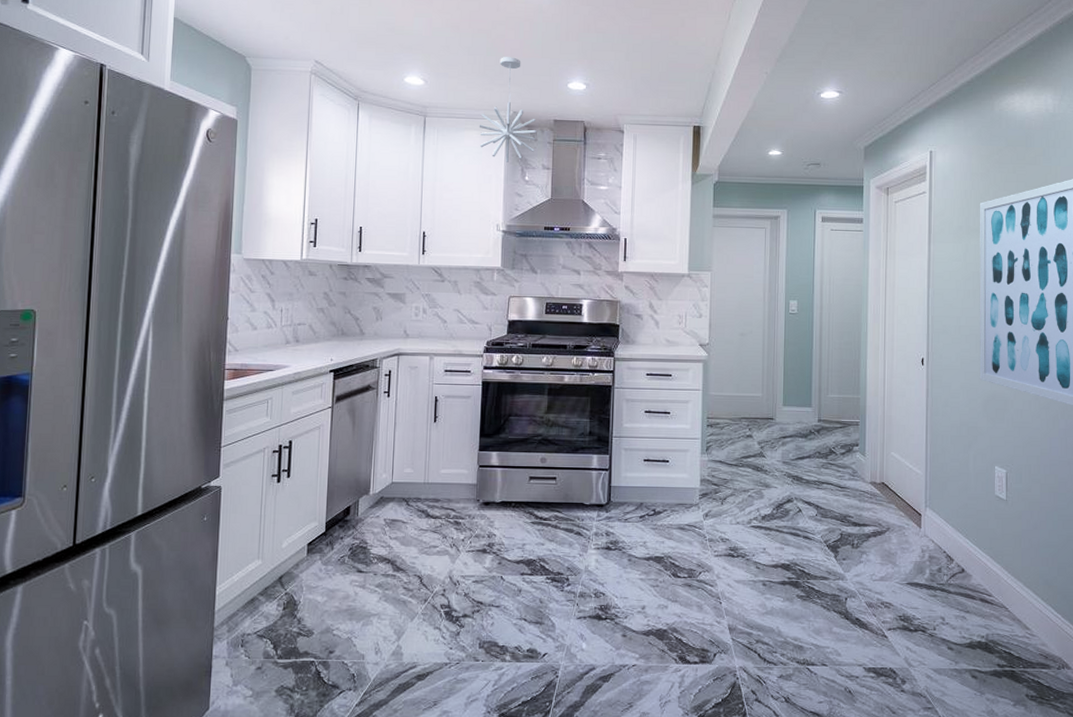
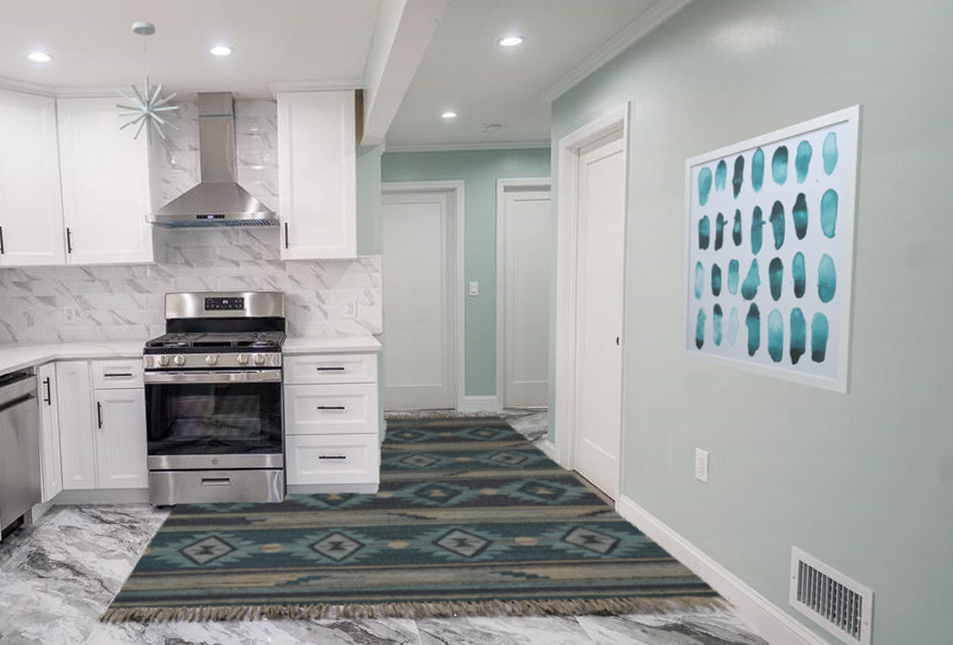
rug: none [413,419,1039,632] -> present [98,410,739,625]

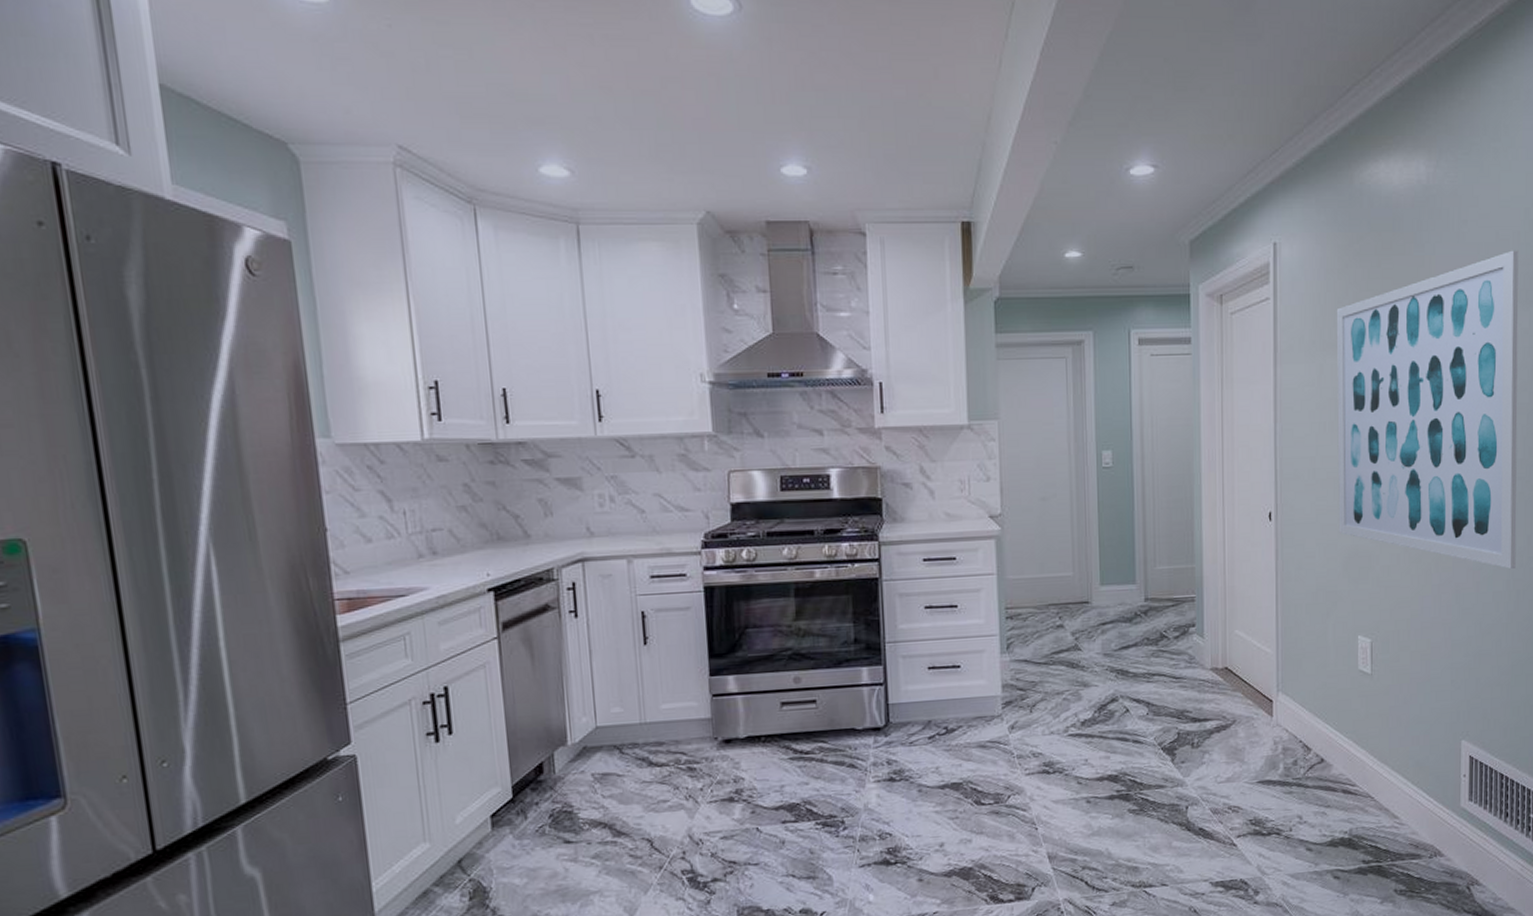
rug: present [98,410,739,625] -> none [647,602,1409,894]
pendant light: present [115,22,179,145] -> none [658,131,742,285]

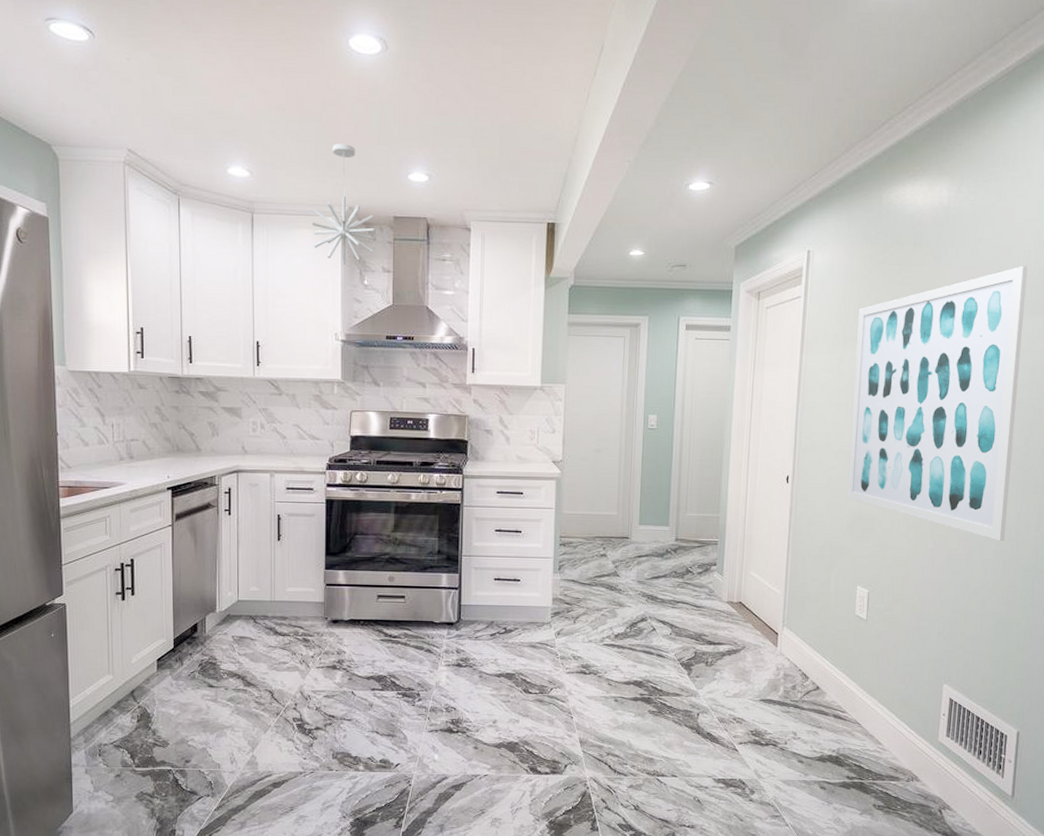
pendant light: none [658,131,742,285] -> present [312,144,375,265]

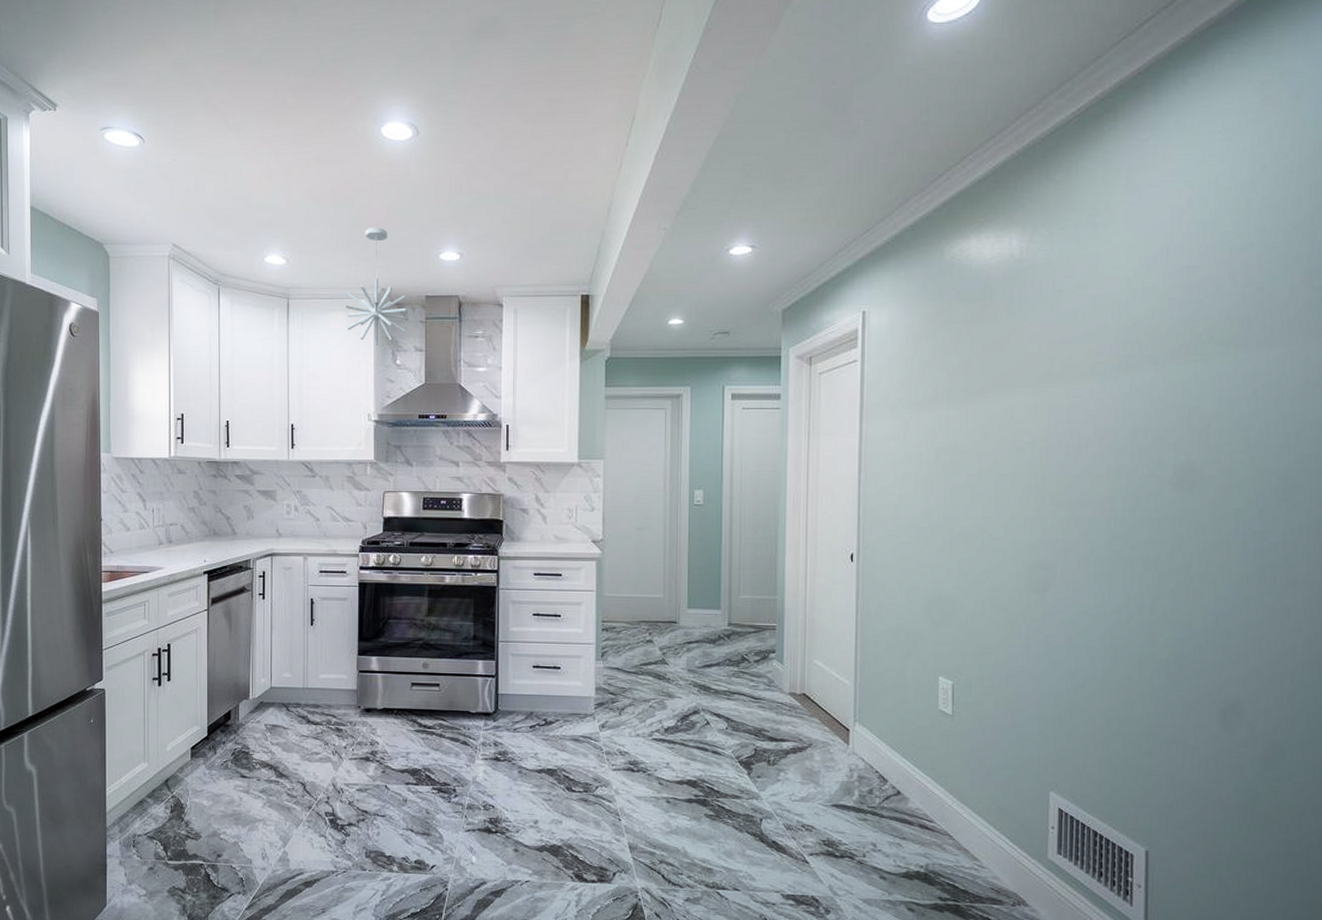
wall art: present [846,265,1028,542] -> none [921,318,1119,627]

